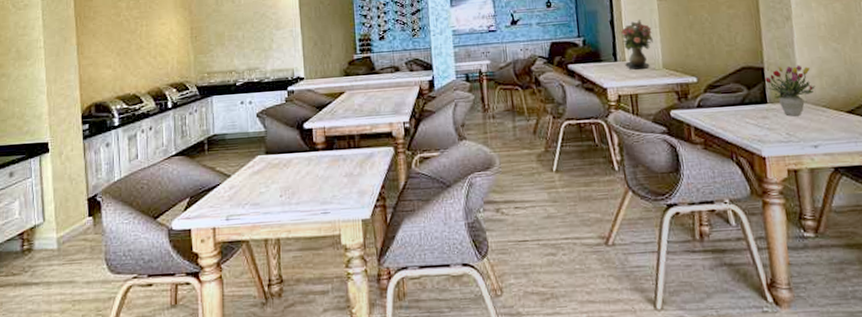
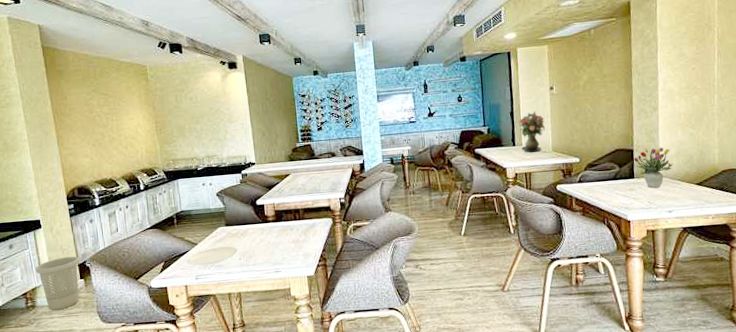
trash bin: none [36,187,90,256] -> present [35,256,80,311]
plate: none [217,179,279,204] -> present [187,246,238,267]

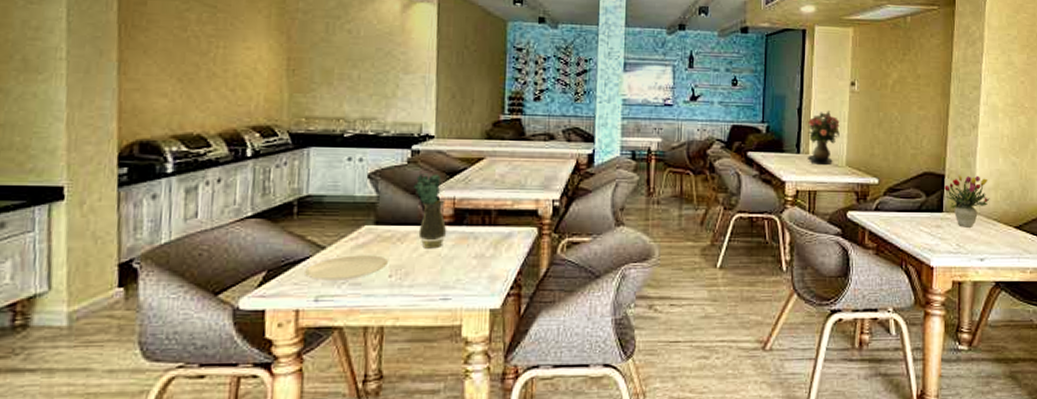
trash bin: present [35,256,80,311] -> none [39,249,123,336]
vase: none [246,187,272,239] -> present [413,172,447,249]

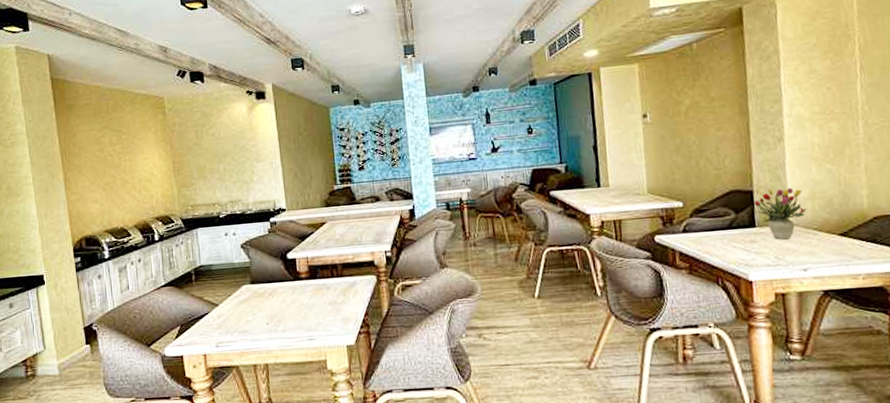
plate: present [305,255,389,282] -> none [206,308,265,332]
vase: present [413,172,447,249] -> none [275,238,306,300]
bouquet: present [807,111,840,166] -> none [603,144,638,196]

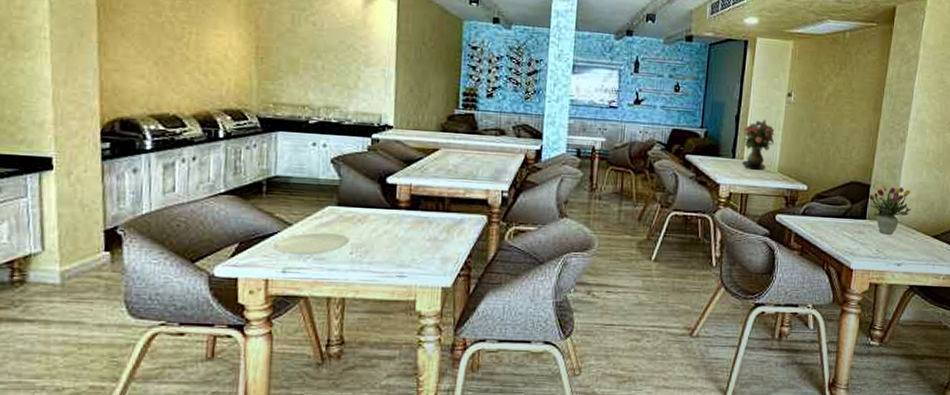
plate: none [206,308,265,332] -> present [274,232,350,257]
bouquet: none [603,144,638,196] -> present [742,119,775,171]

